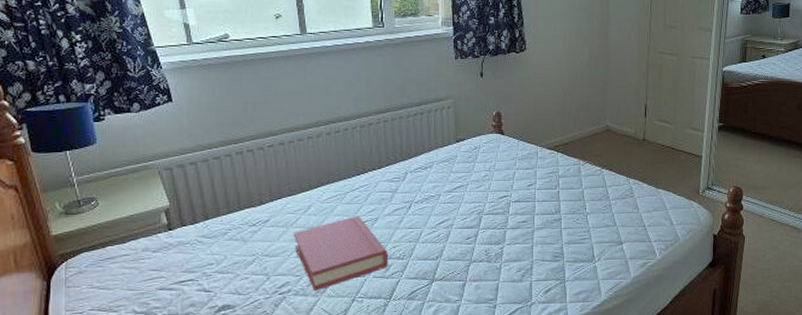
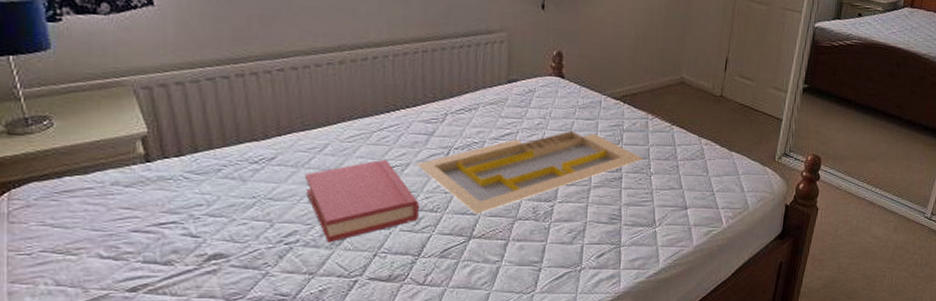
serving tray: none [384,180,579,259] -> present [416,130,644,214]

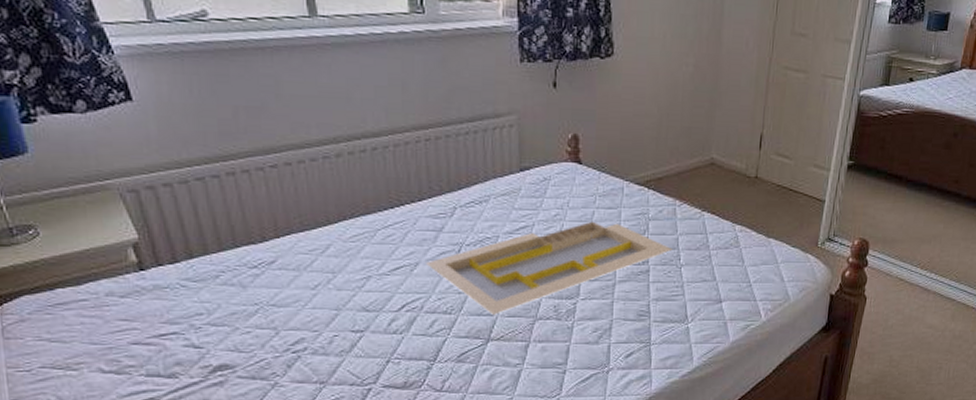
hardback book: present [304,159,420,243] -> none [307,259,433,350]

